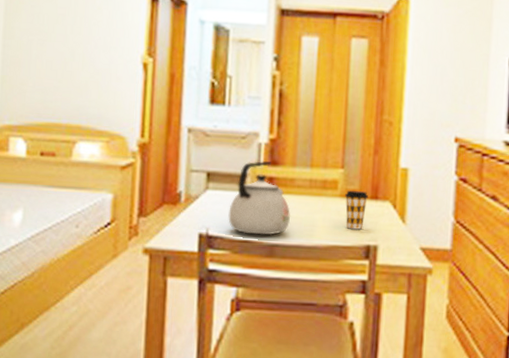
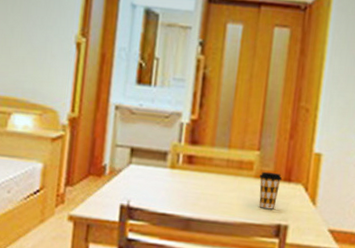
kettle: present [228,160,291,236] -> none [148,139,208,210]

